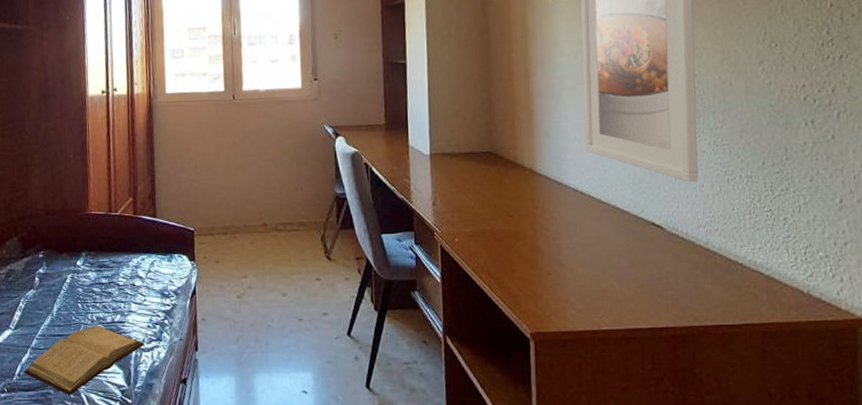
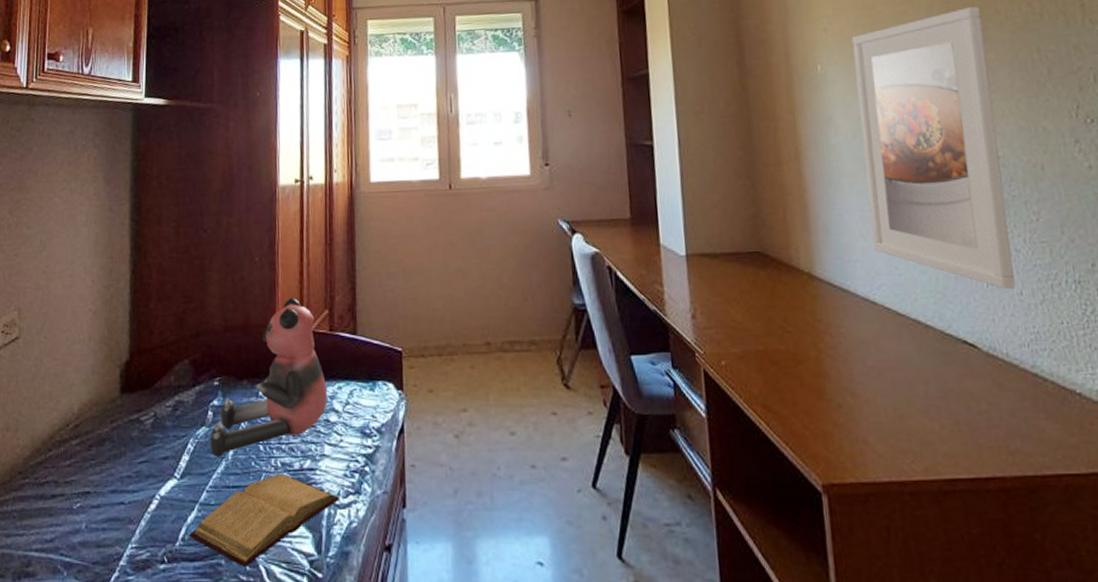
bear: none [38,187,133,313] -> present [210,297,328,457]

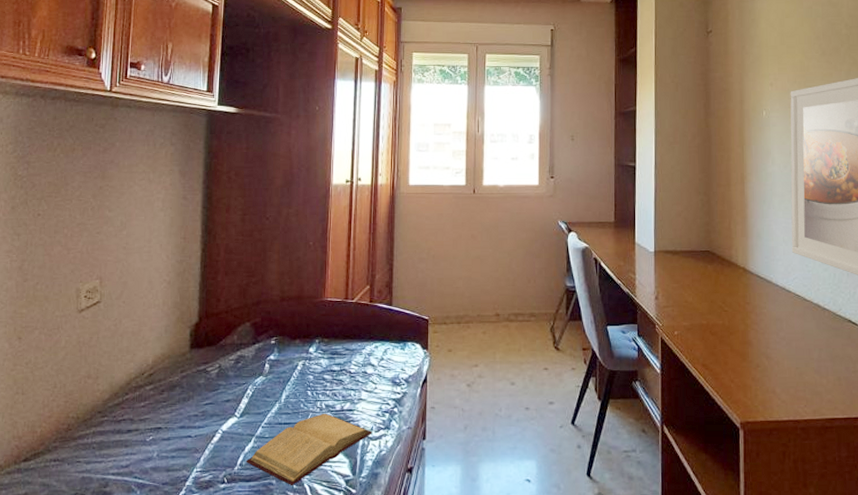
bear: present [210,297,328,457] -> none [266,274,366,401]

